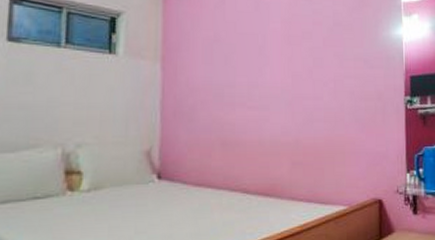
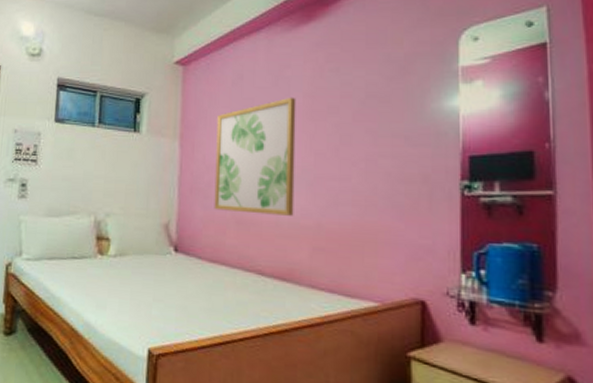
wall art: none [198,22,275,134] -> present [214,97,296,216]

